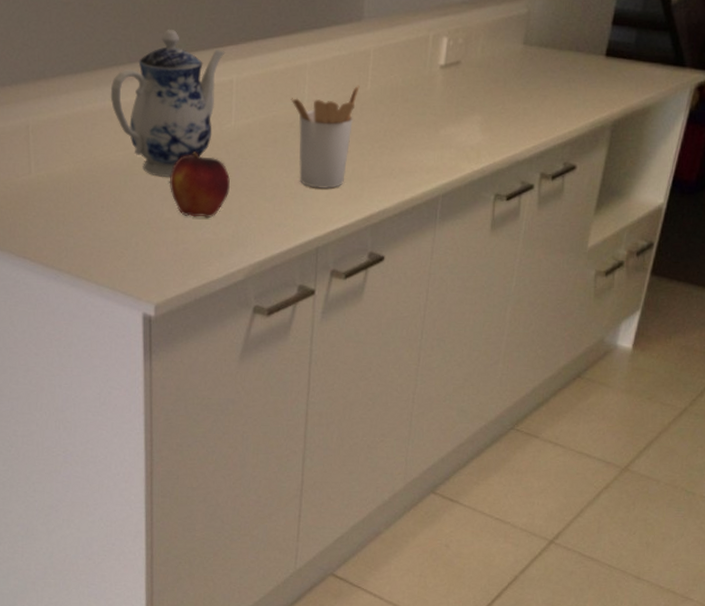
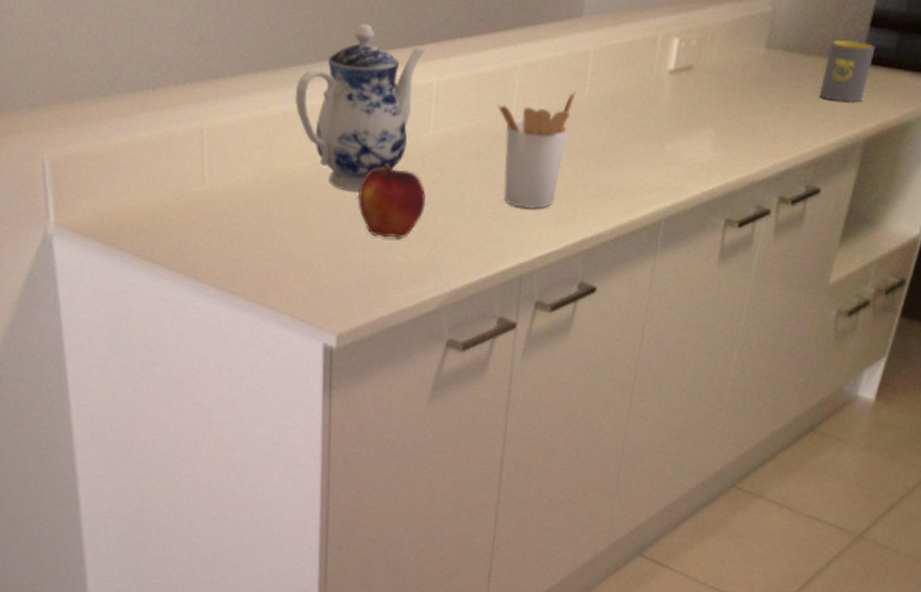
mug: none [571,36,618,91] -> present [819,39,876,103]

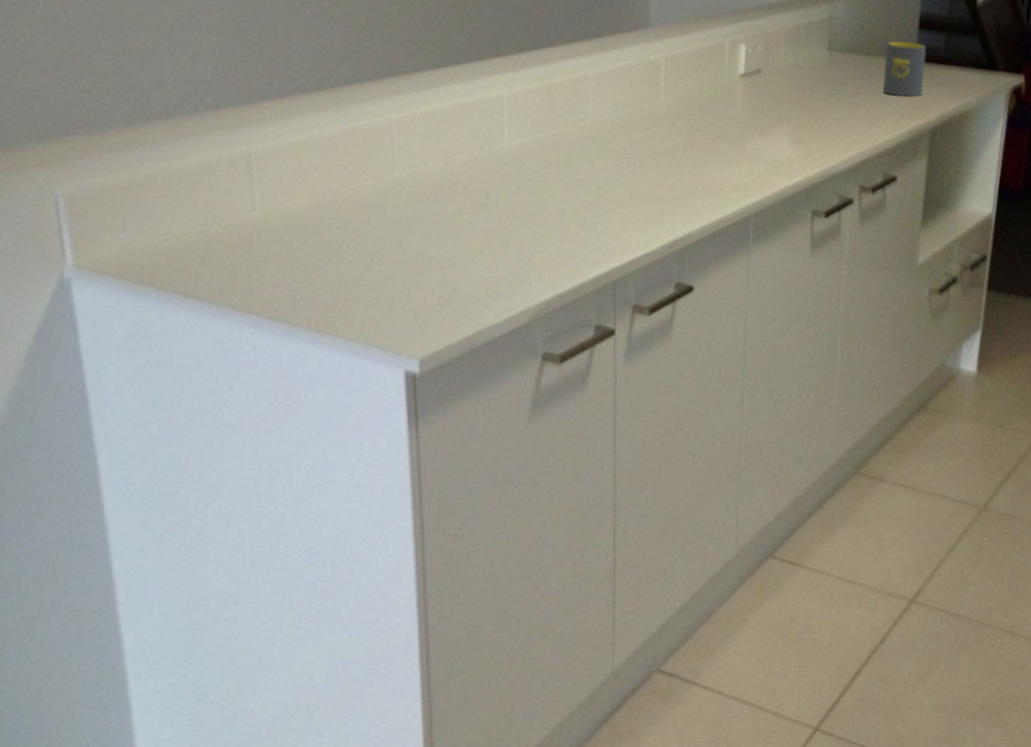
teapot: present [294,24,426,191] -> none [354,41,493,208]
fruit: present [358,162,426,240] -> none [432,176,506,254]
utensil holder: present [497,91,576,209] -> none [573,97,652,213]

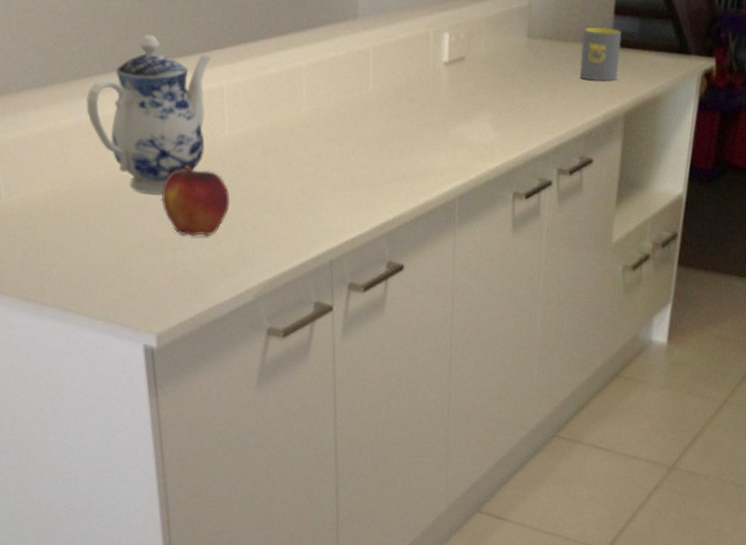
teapot: none [354,41,493,208] -> present [86,35,212,195]
fruit: none [432,176,506,254] -> present [162,164,230,237]

